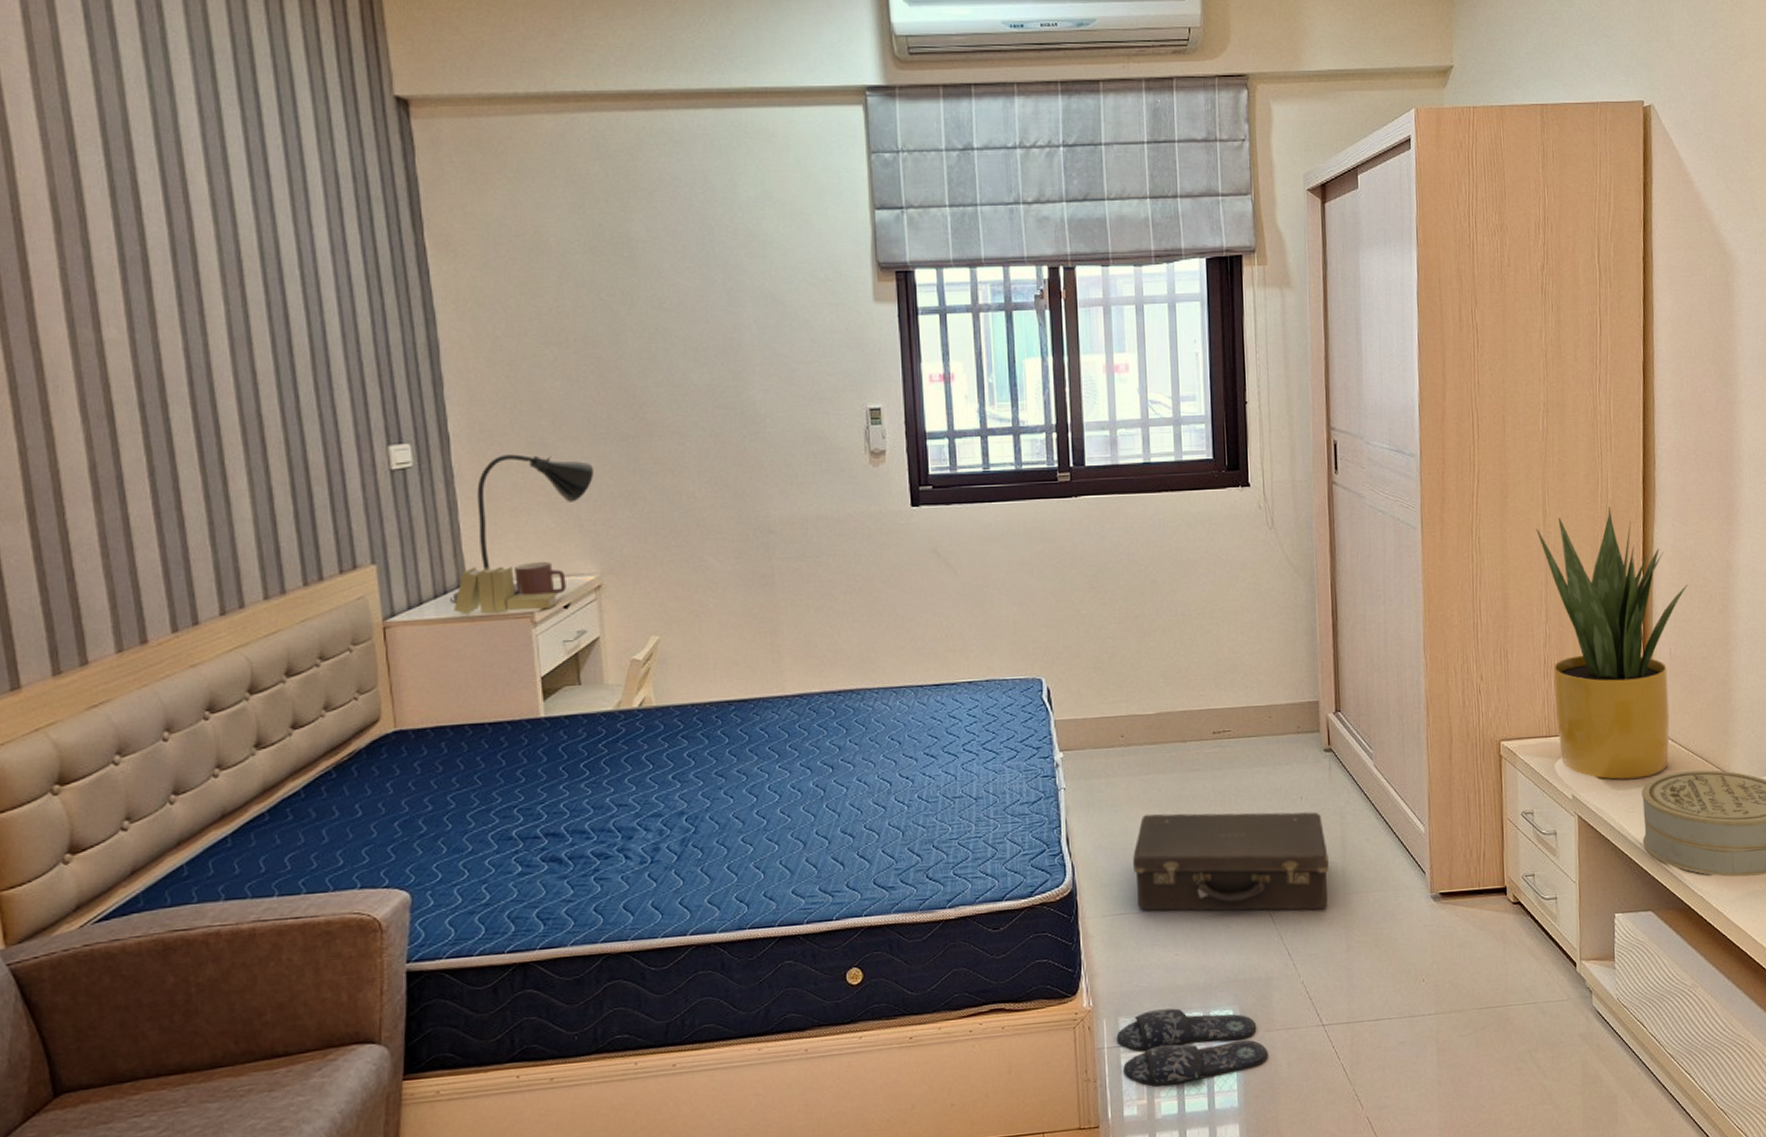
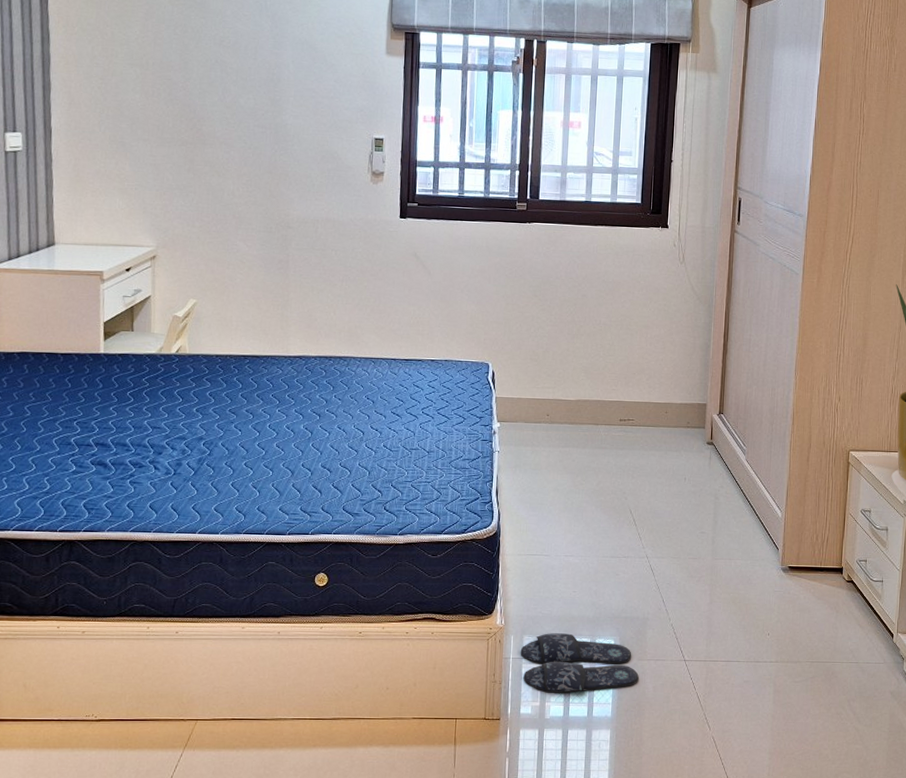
desk lamp: present [449,454,593,603] -> none [40,148,158,259]
books: present [454,567,559,615] -> none [43,232,123,271]
mug: present [514,561,566,595] -> none [91,232,130,259]
suitcase: present [1133,812,1329,911] -> none [546,478,702,569]

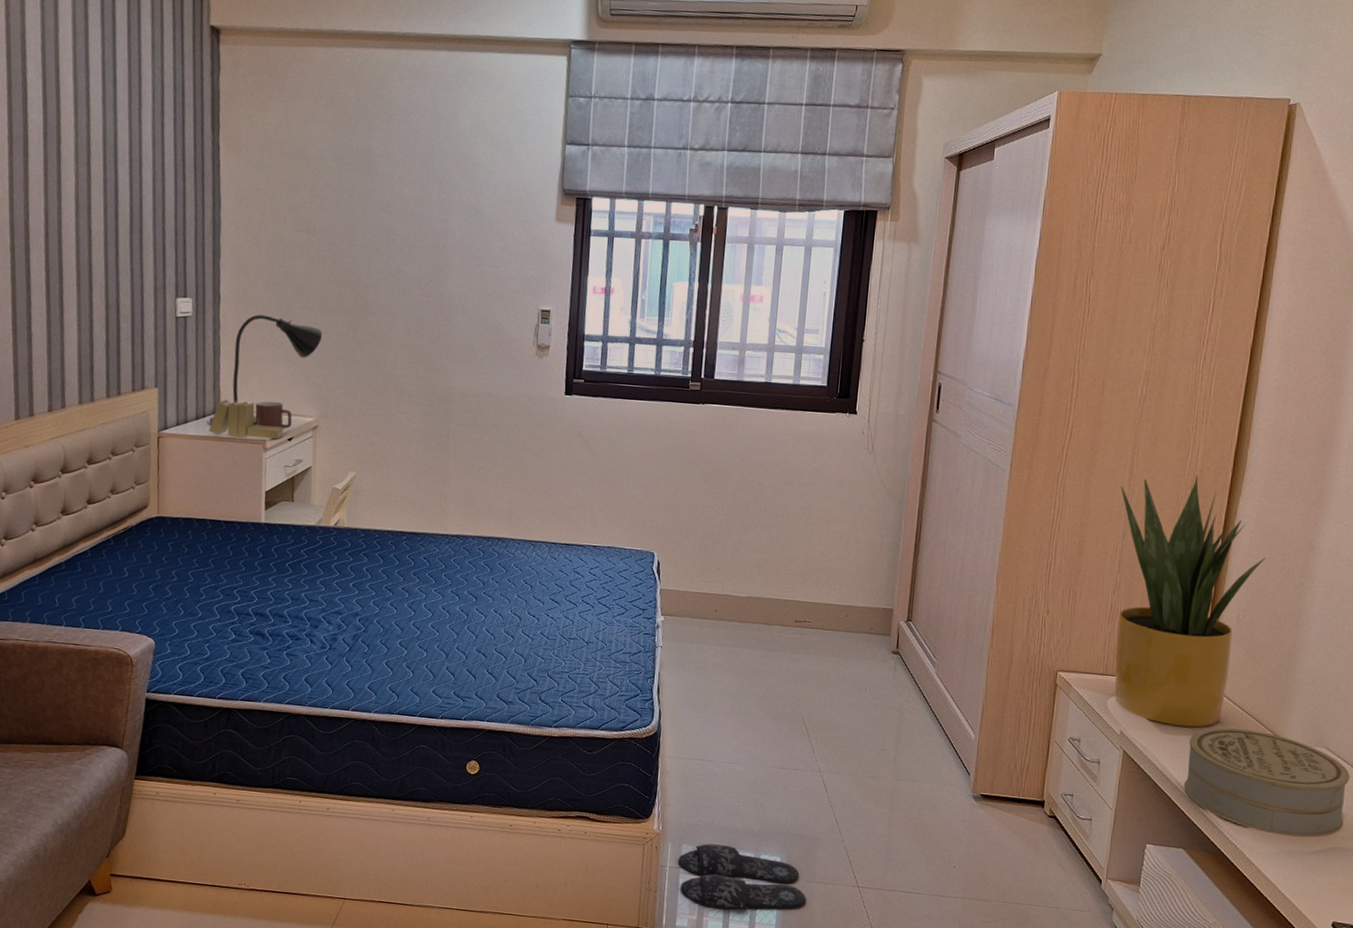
desk lamp: none [40,148,158,259] -> present [206,314,322,426]
books: none [43,232,123,271] -> present [209,399,285,440]
mug: none [91,232,130,259] -> present [255,401,292,429]

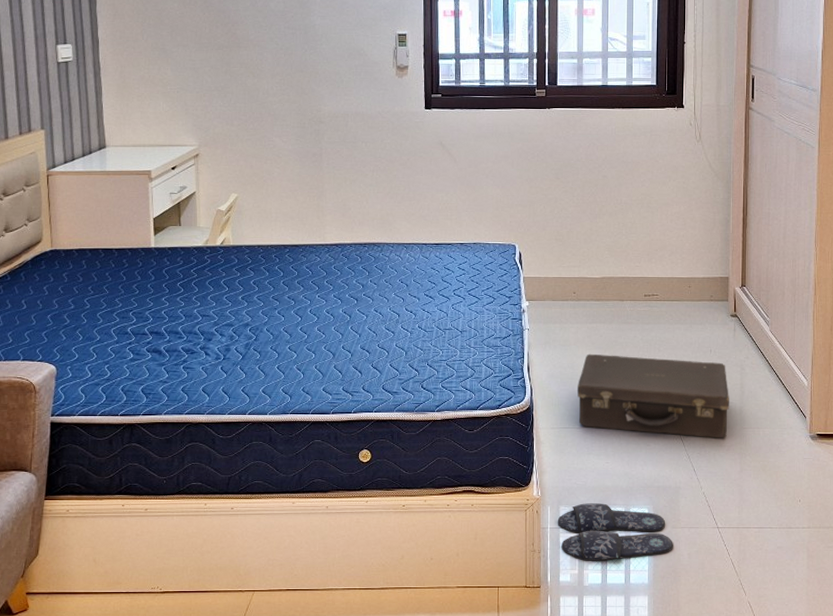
desk lamp: present [206,314,322,426] -> none [93,55,197,161]
books: present [209,399,285,440] -> none [96,135,168,170]
mug: present [255,401,292,429] -> none [139,134,174,158]
suitcase: none [710,680,883,789] -> present [577,353,729,438]

